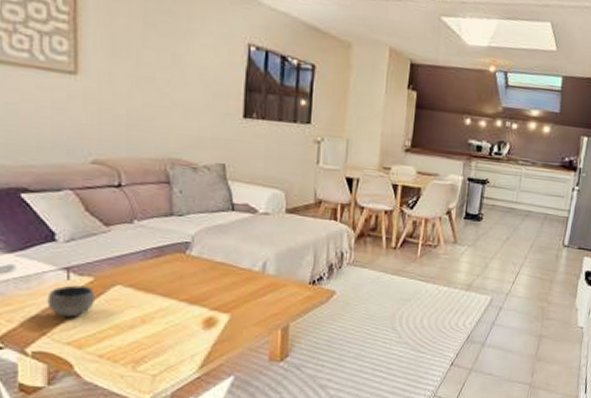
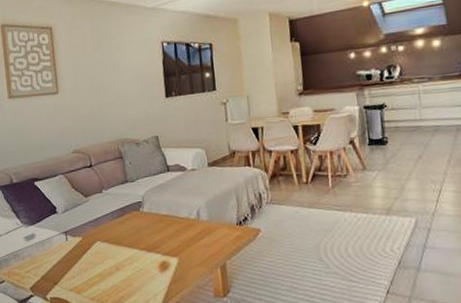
bowl: present [47,285,96,318] -> none [55,244,85,270]

